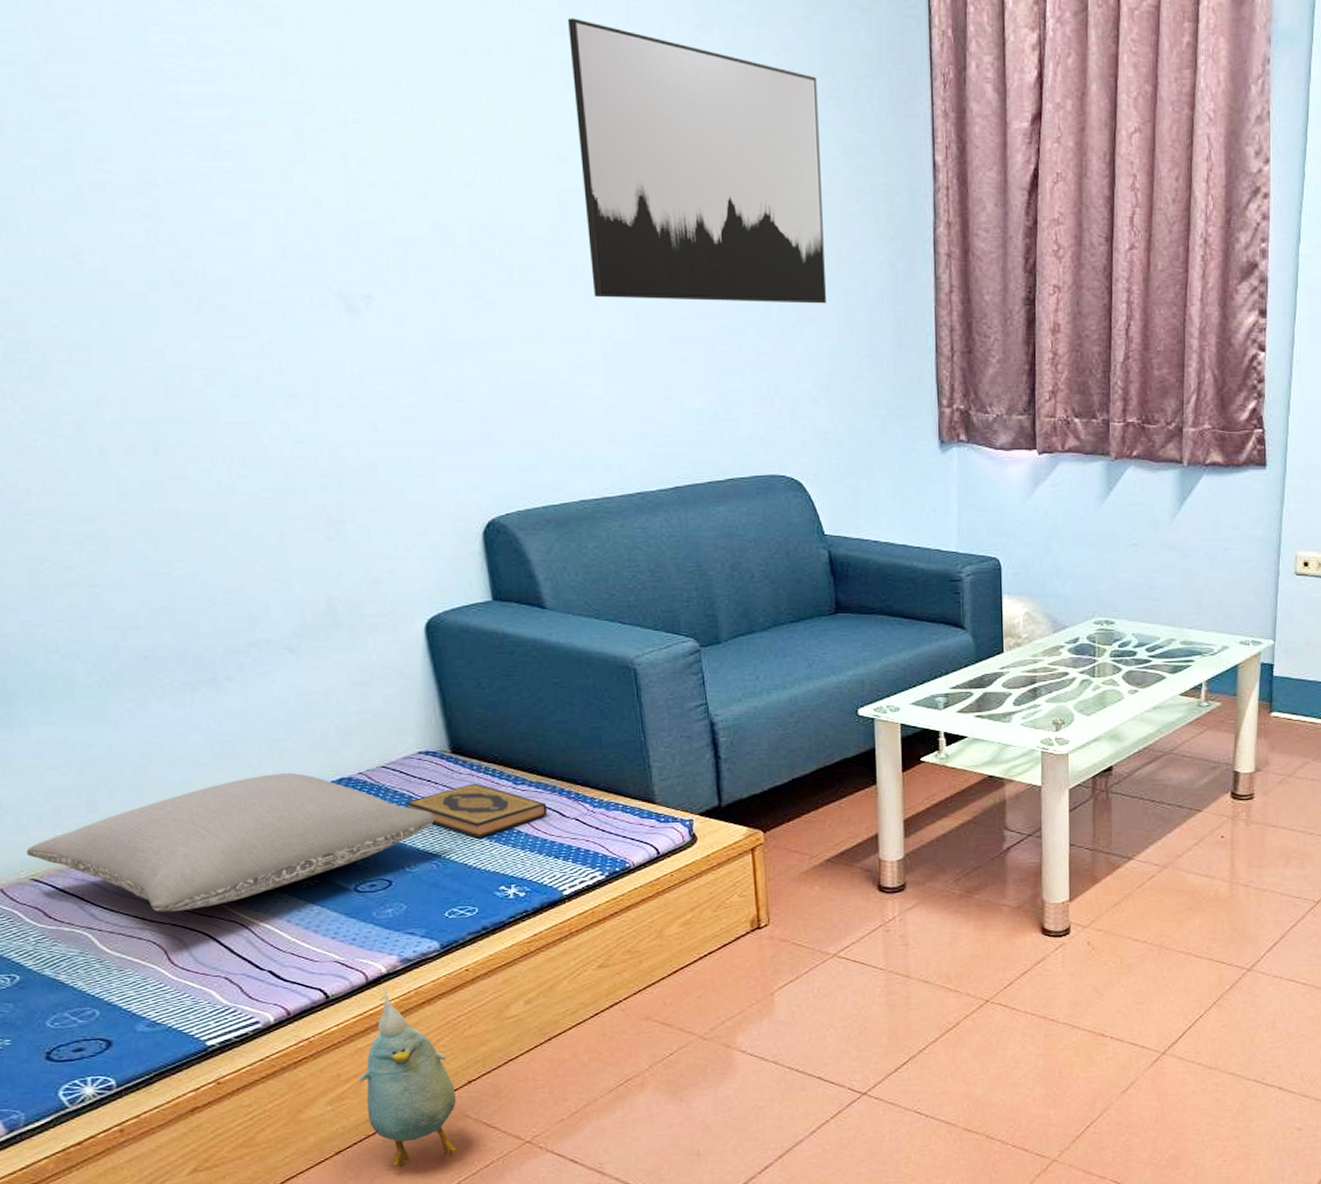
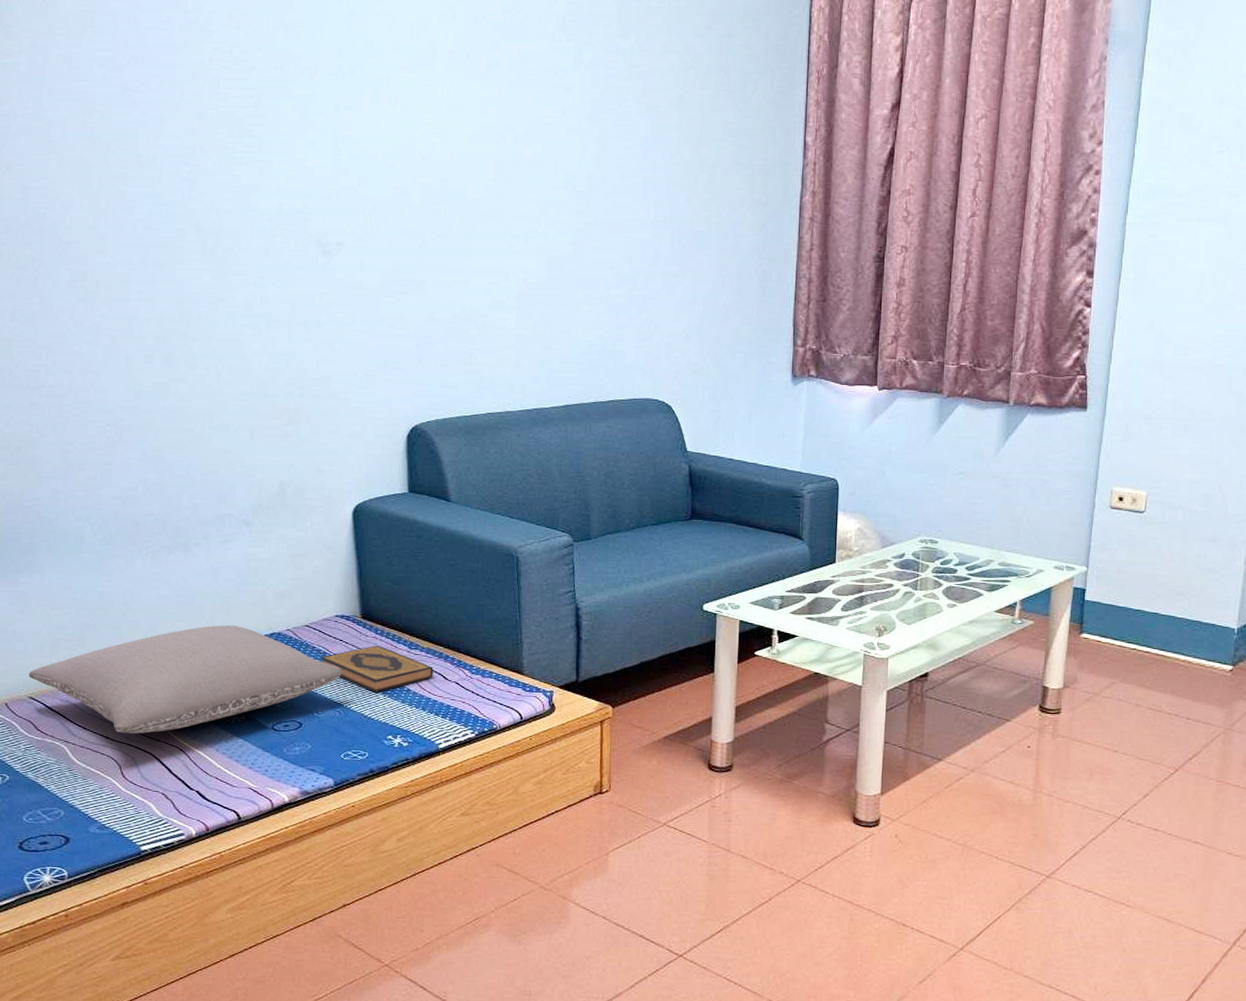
plush toy: present [359,986,457,1168] -> none [256,813,332,976]
wall art: present [568,18,827,304] -> none [515,29,712,257]

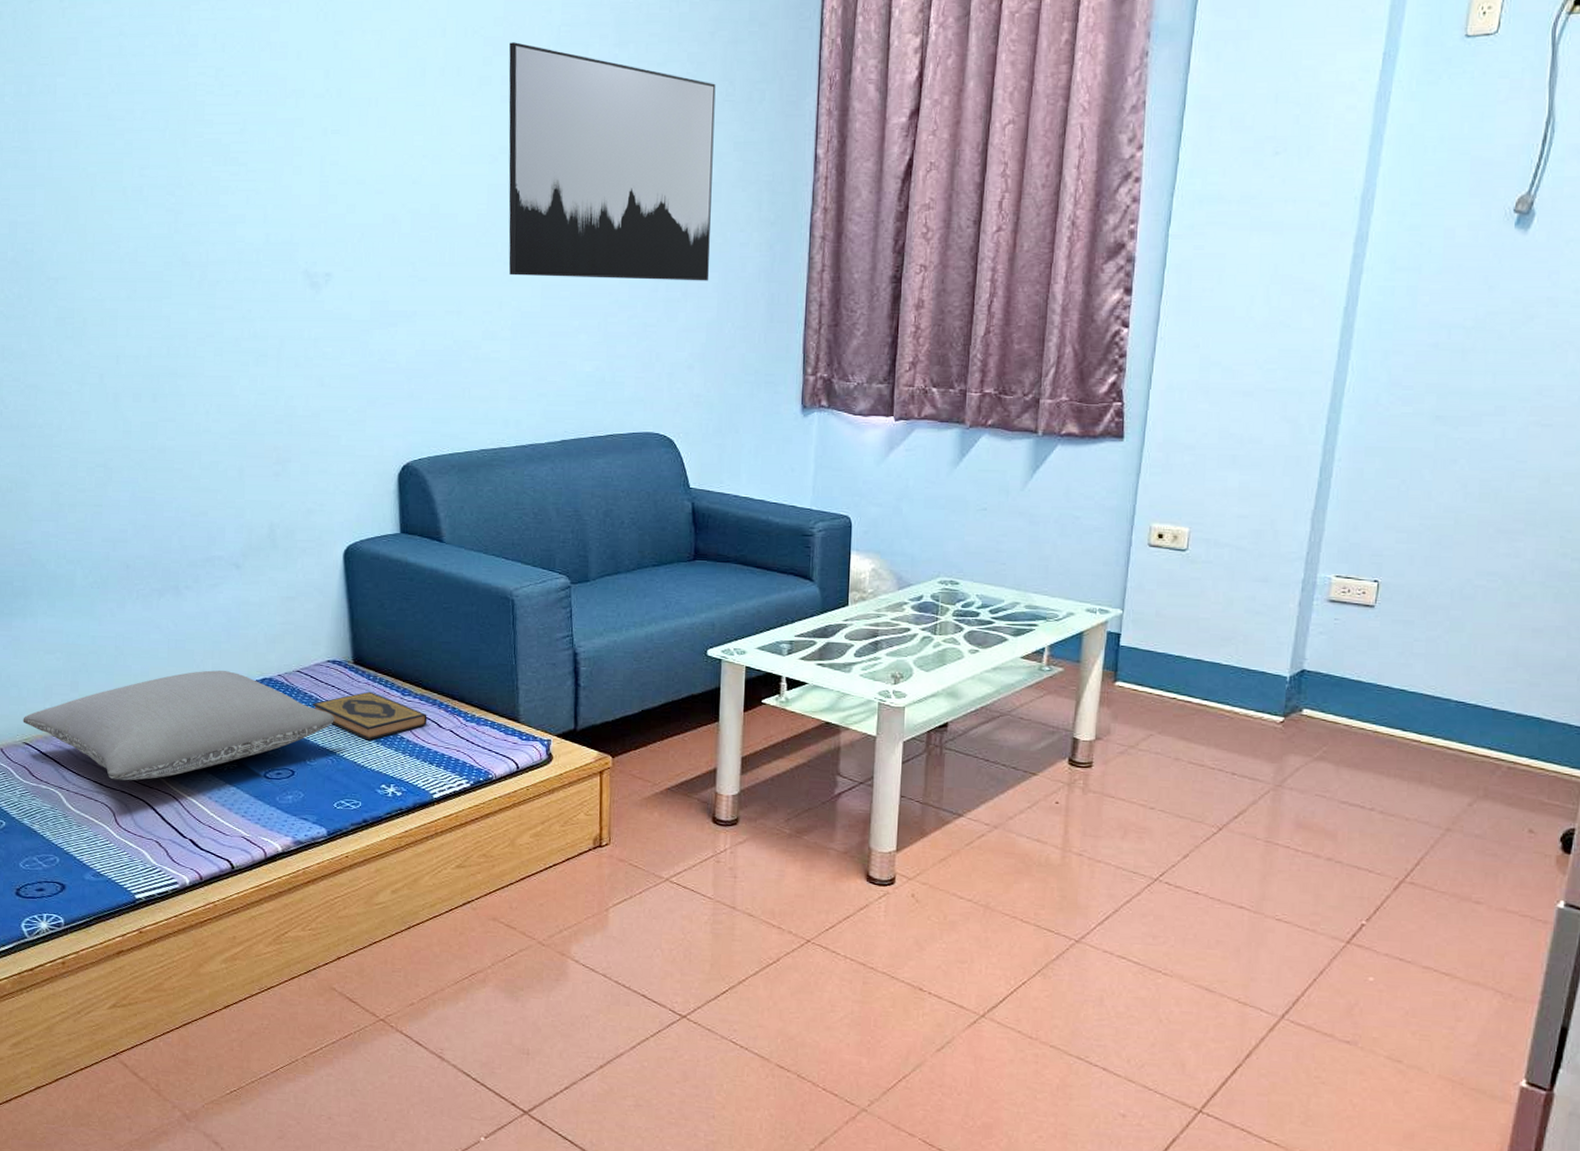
wall art: none [515,29,712,257] -> present [508,42,716,281]

